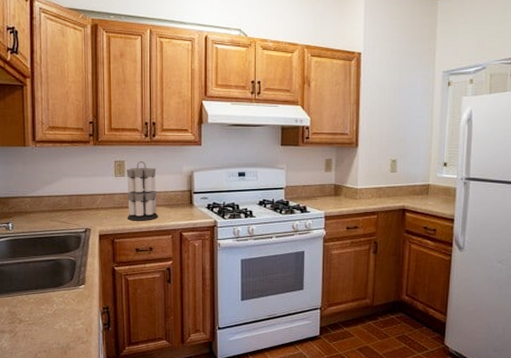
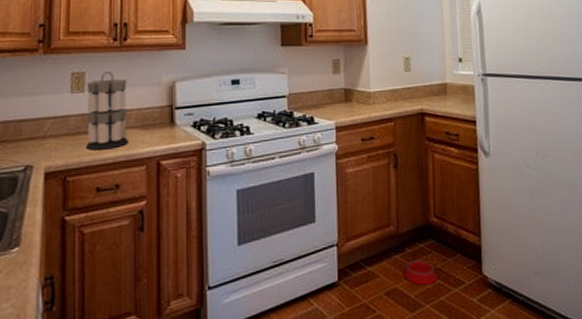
pet bowl: none [374,328,404,348] -> present [403,260,438,286]

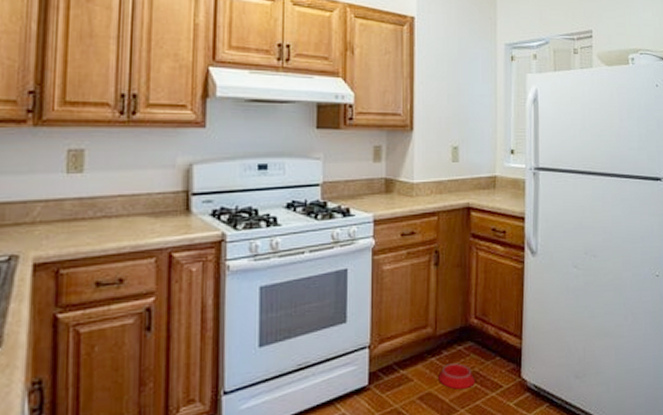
spice rack: present [86,70,128,151] -> none [85,148,135,240]

